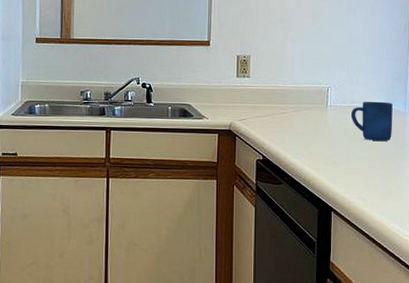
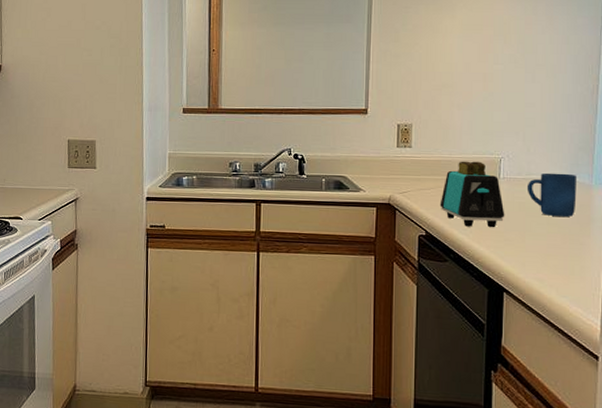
toaster: none [275,90,332,152] -> present [440,161,505,228]

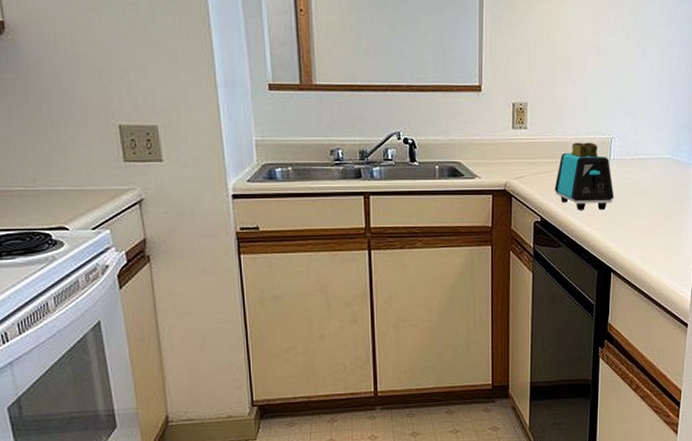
mug: present [526,172,577,217] -> none [634,152,678,195]

